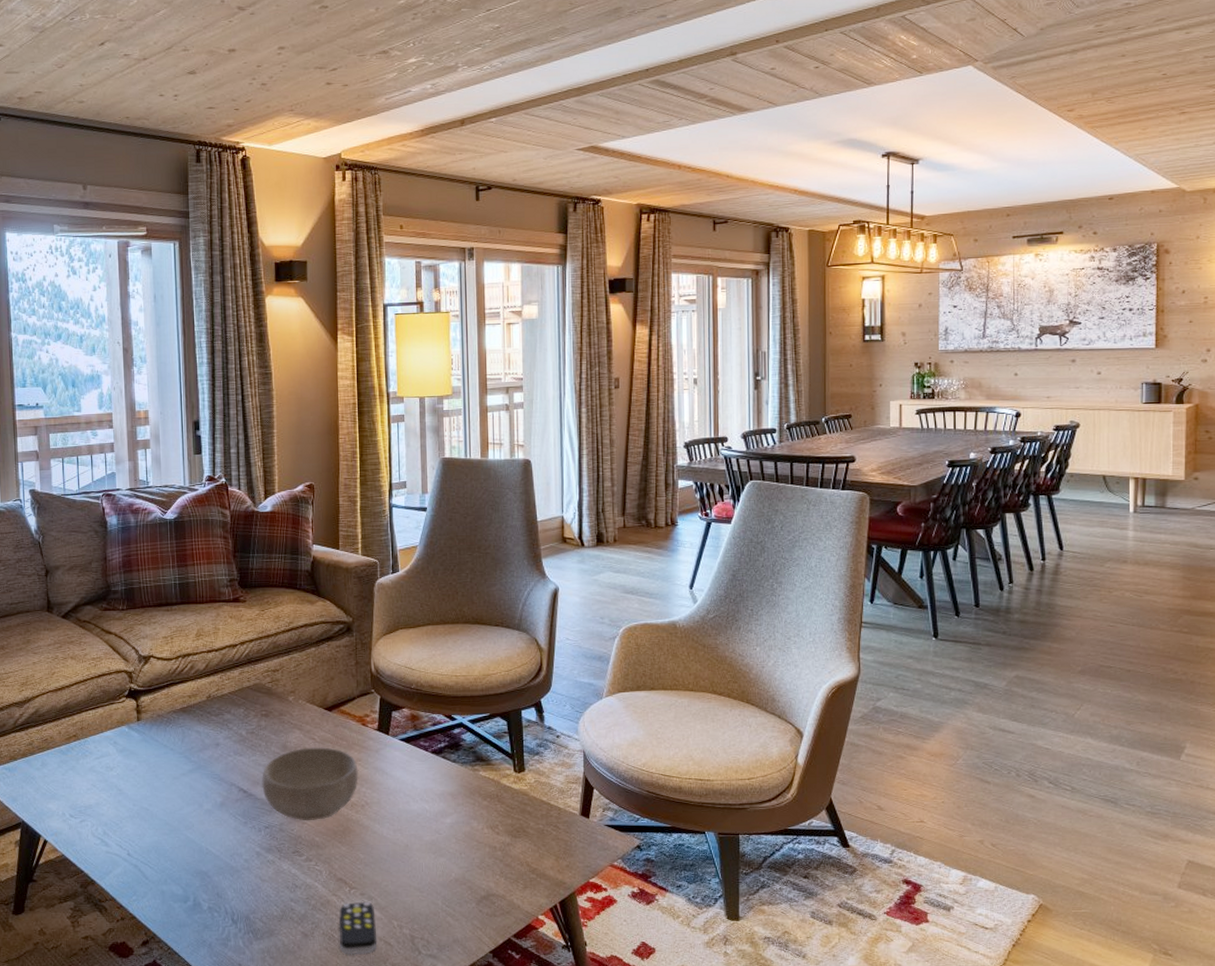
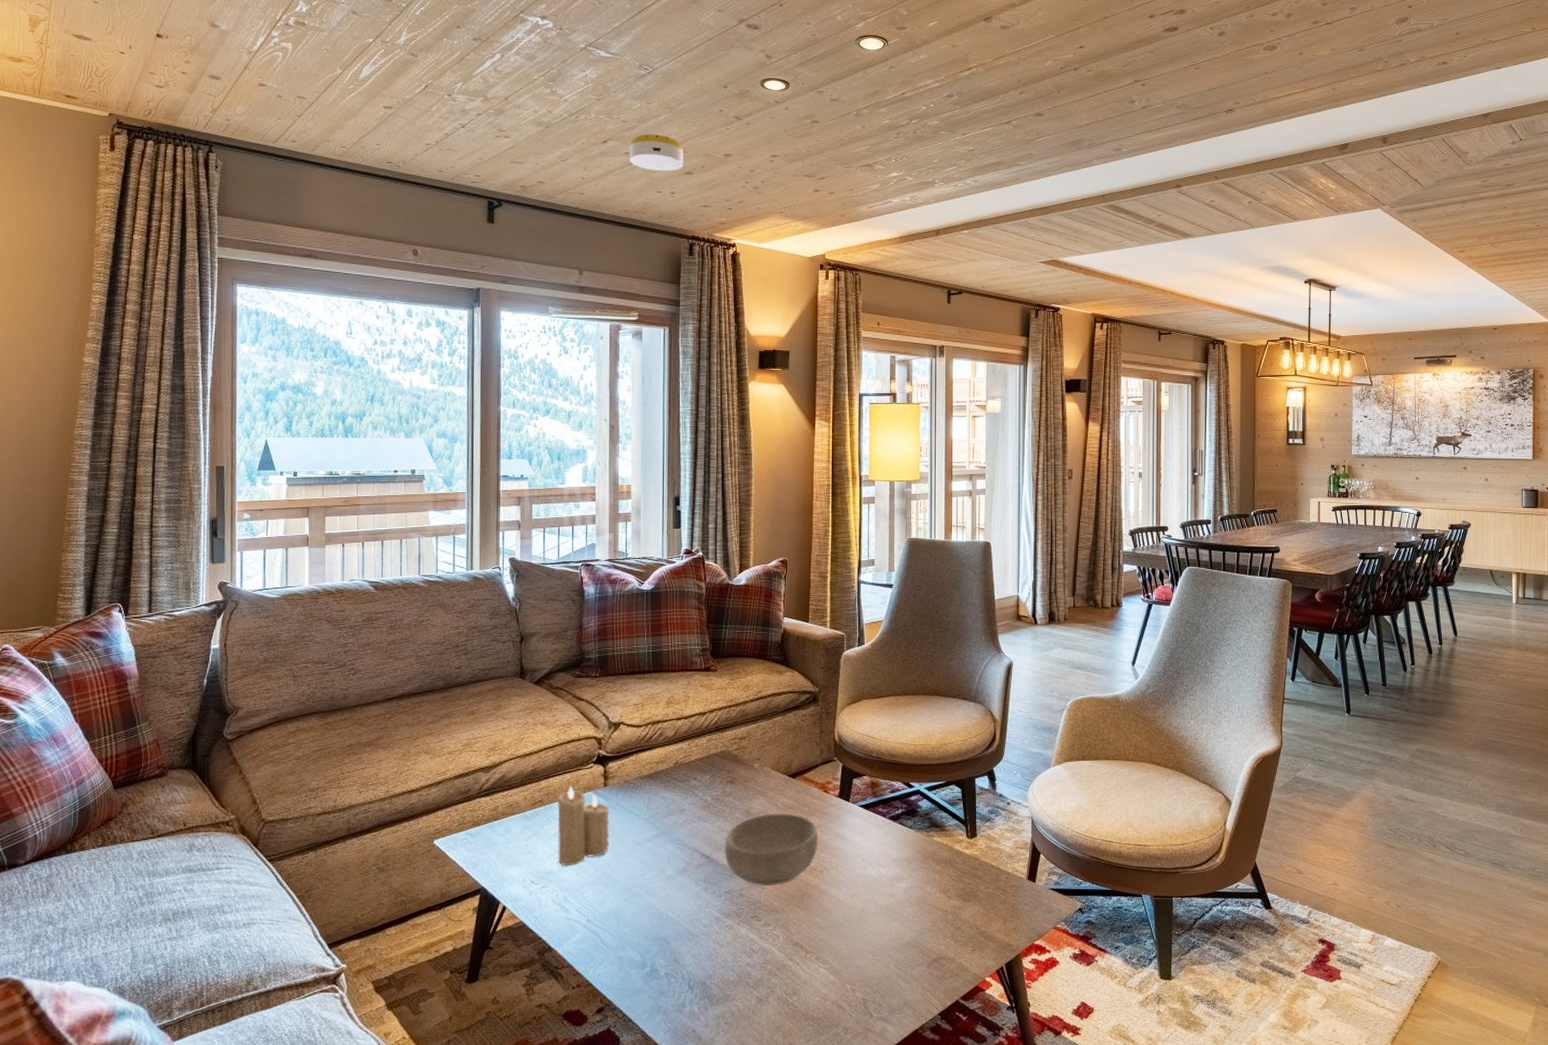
candle: none [92,721,146,801] -> present [557,786,610,867]
smoke detector: none [127,32,186,72] -> present [629,134,684,171]
remote control: present [339,901,378,955] -> none [793,965,831,1019]

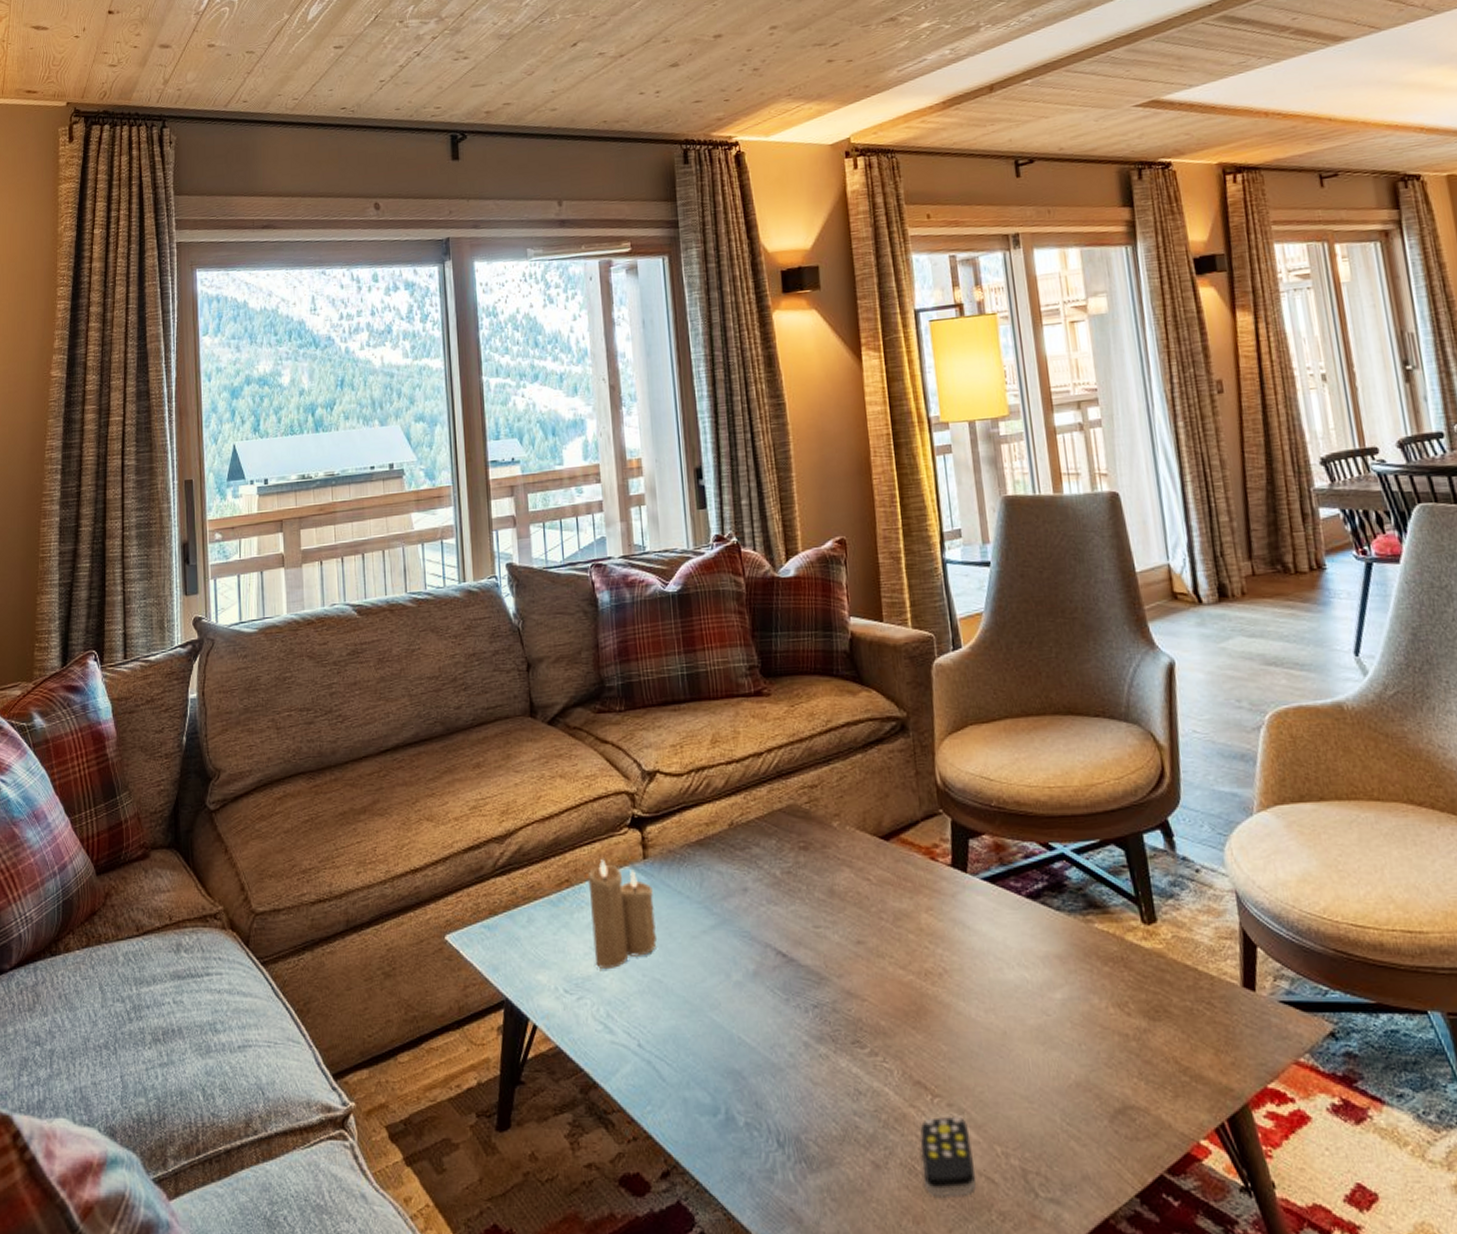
smoke detector: present [629,134,684,171] -> none [602,25,668,70]
bowl: present [724,813,818,886] -> none [804,891,932,997]
remote control: none [793,965,831,1019] -> present [920,1116,977,1197]

